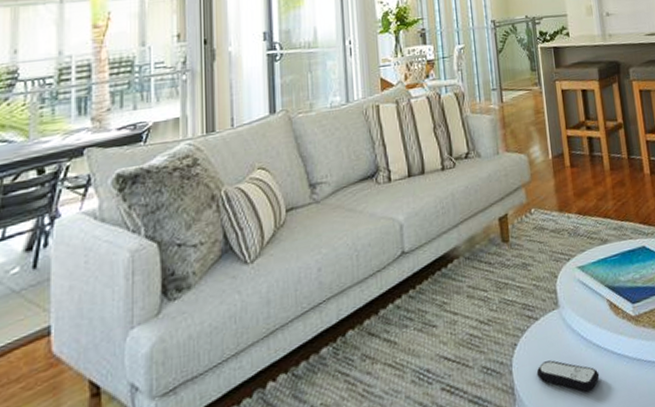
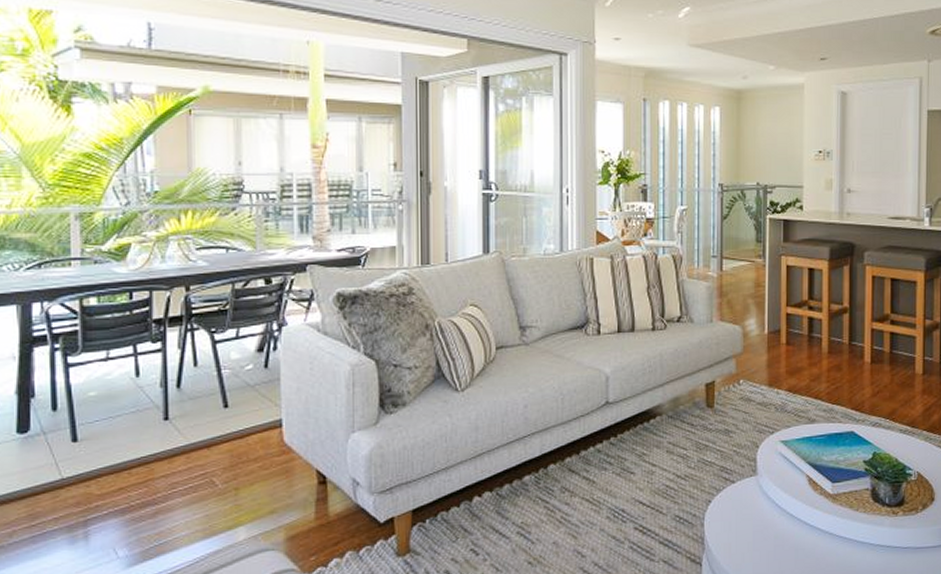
remote control: present [536,360,600,392] -> none [727,520,790,553]

